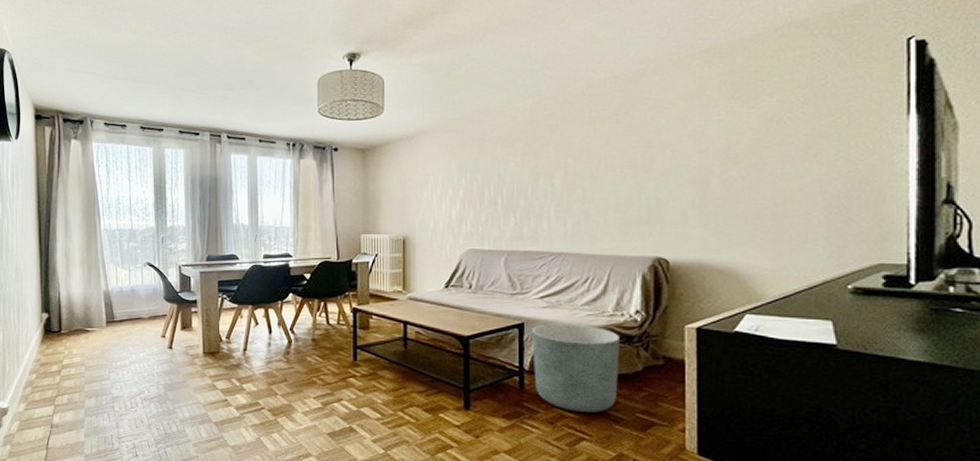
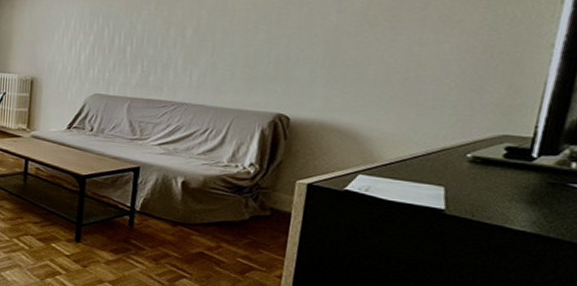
planter: present [532,324,620,413] -> none [144,169,231,254]

